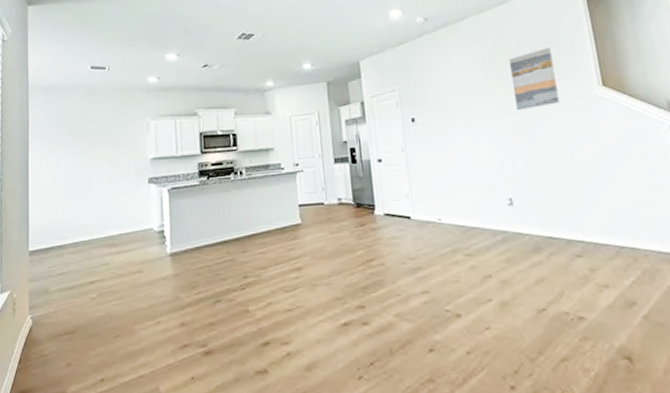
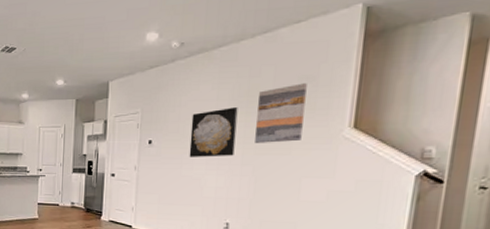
wall art: none [450,76,500,132] -> present [189,107,238,157]

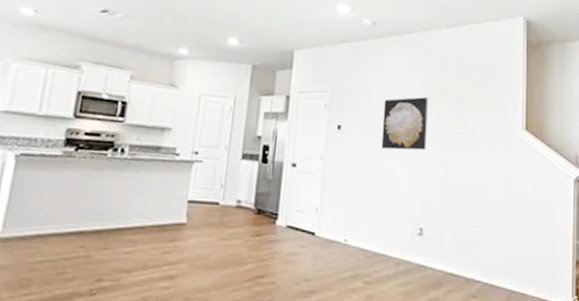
wall art: present [255,83,307,143] -> none [445,81,487,139]

